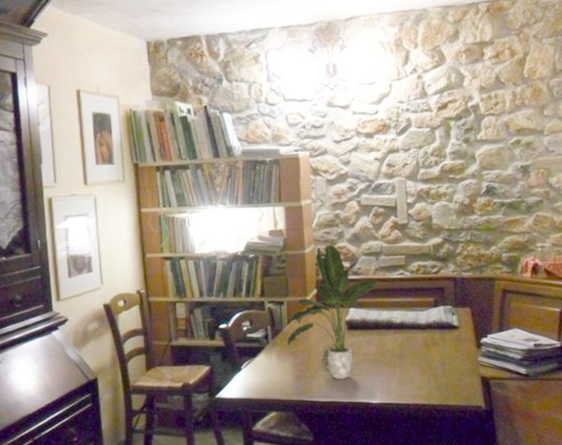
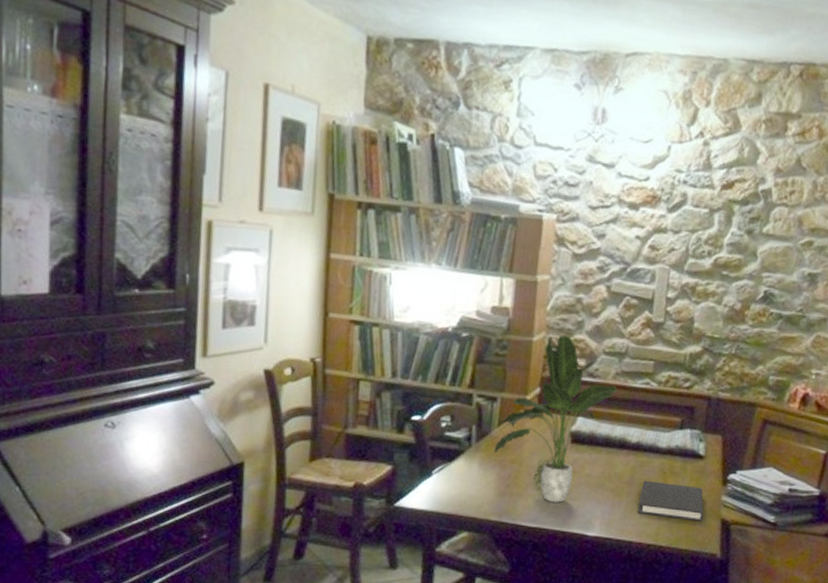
diary: none [410,352,466,381] -> present [637,480,704,522]

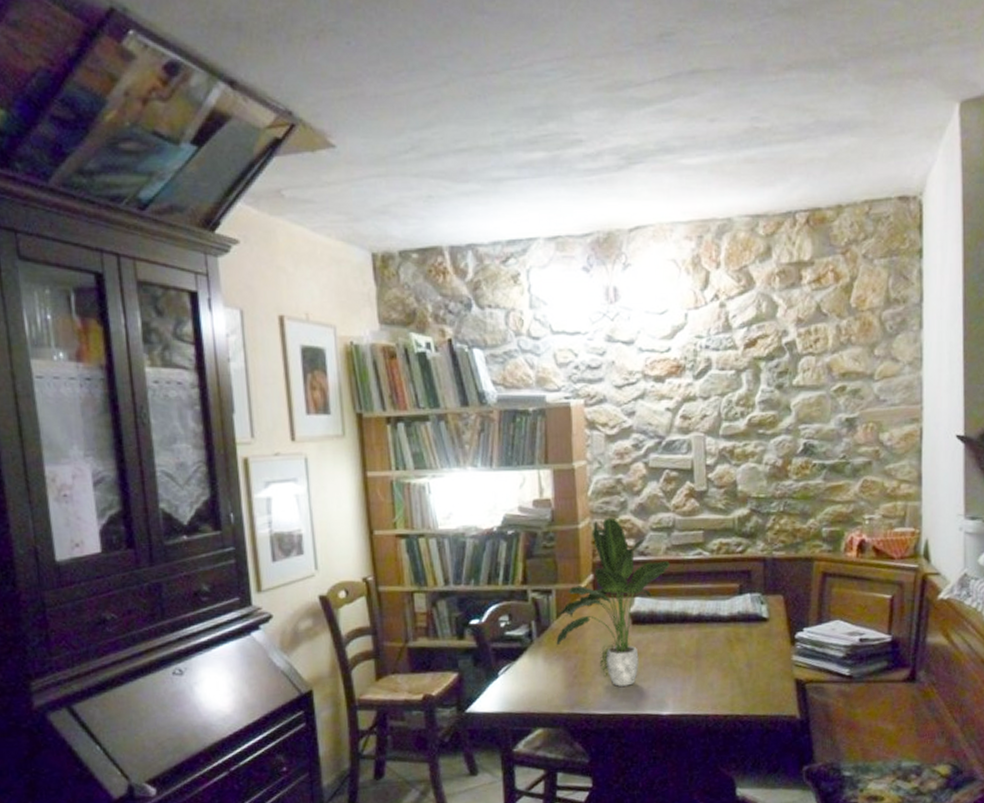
diary: present [637,480,704,522] -> none [708,650,777,686]

